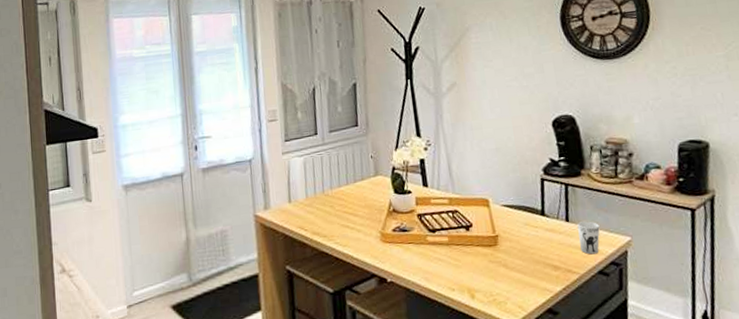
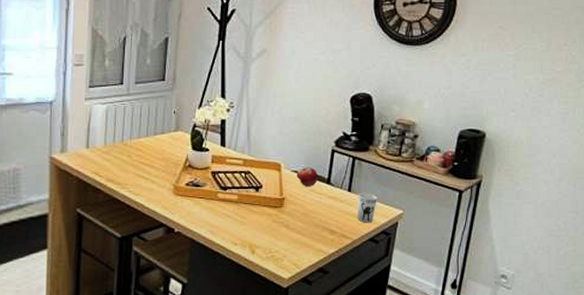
fruit: none [506,199,531,222] -> present [296,167,319,187]

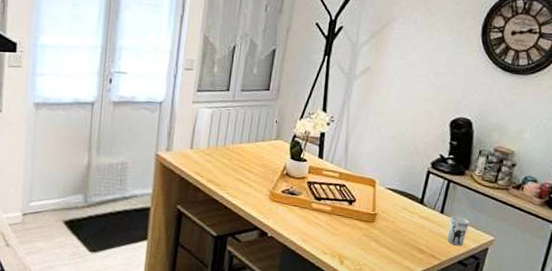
fruit: present [296,167,319,187] -> none [390,185,412,205]

